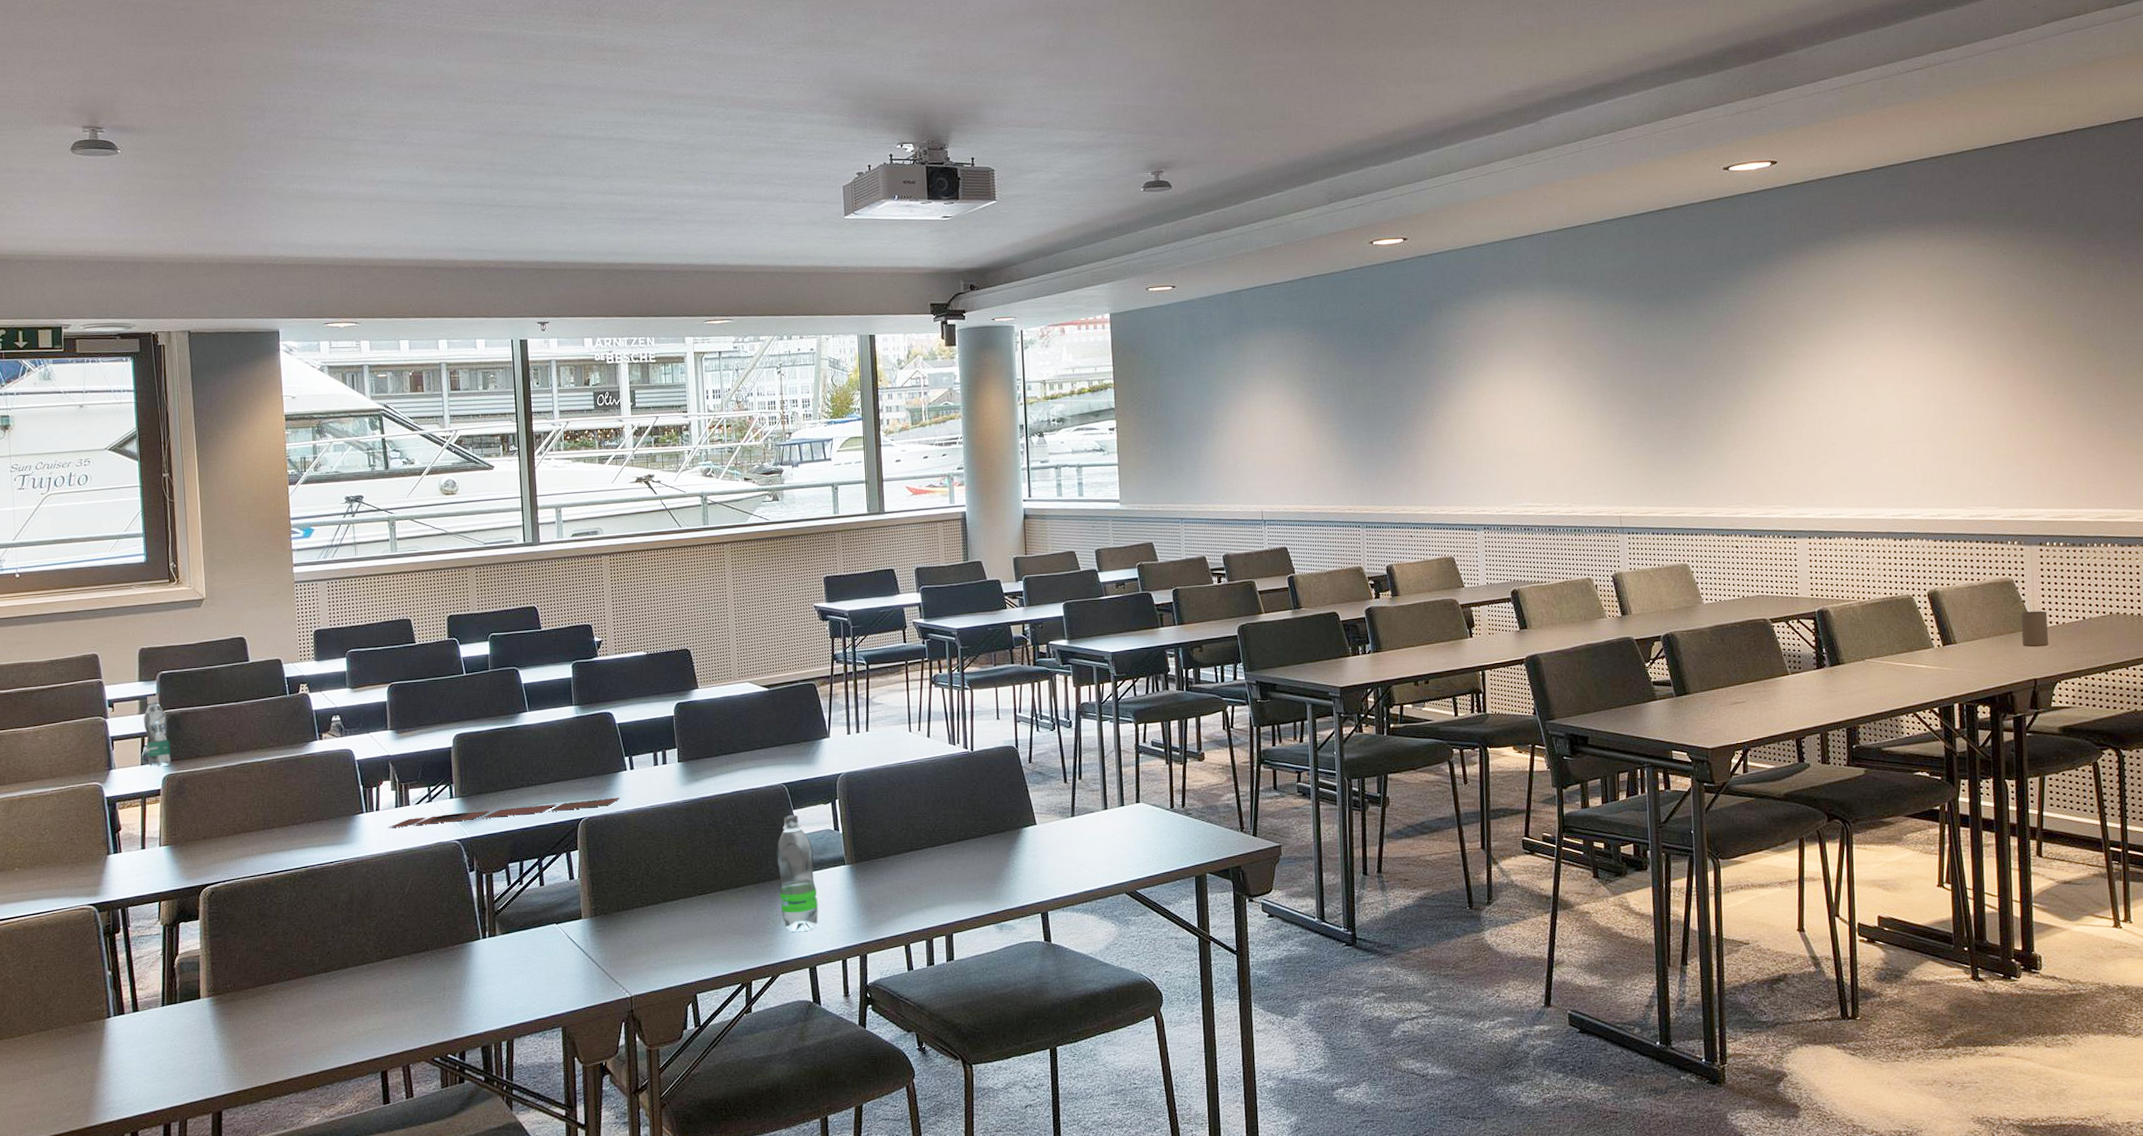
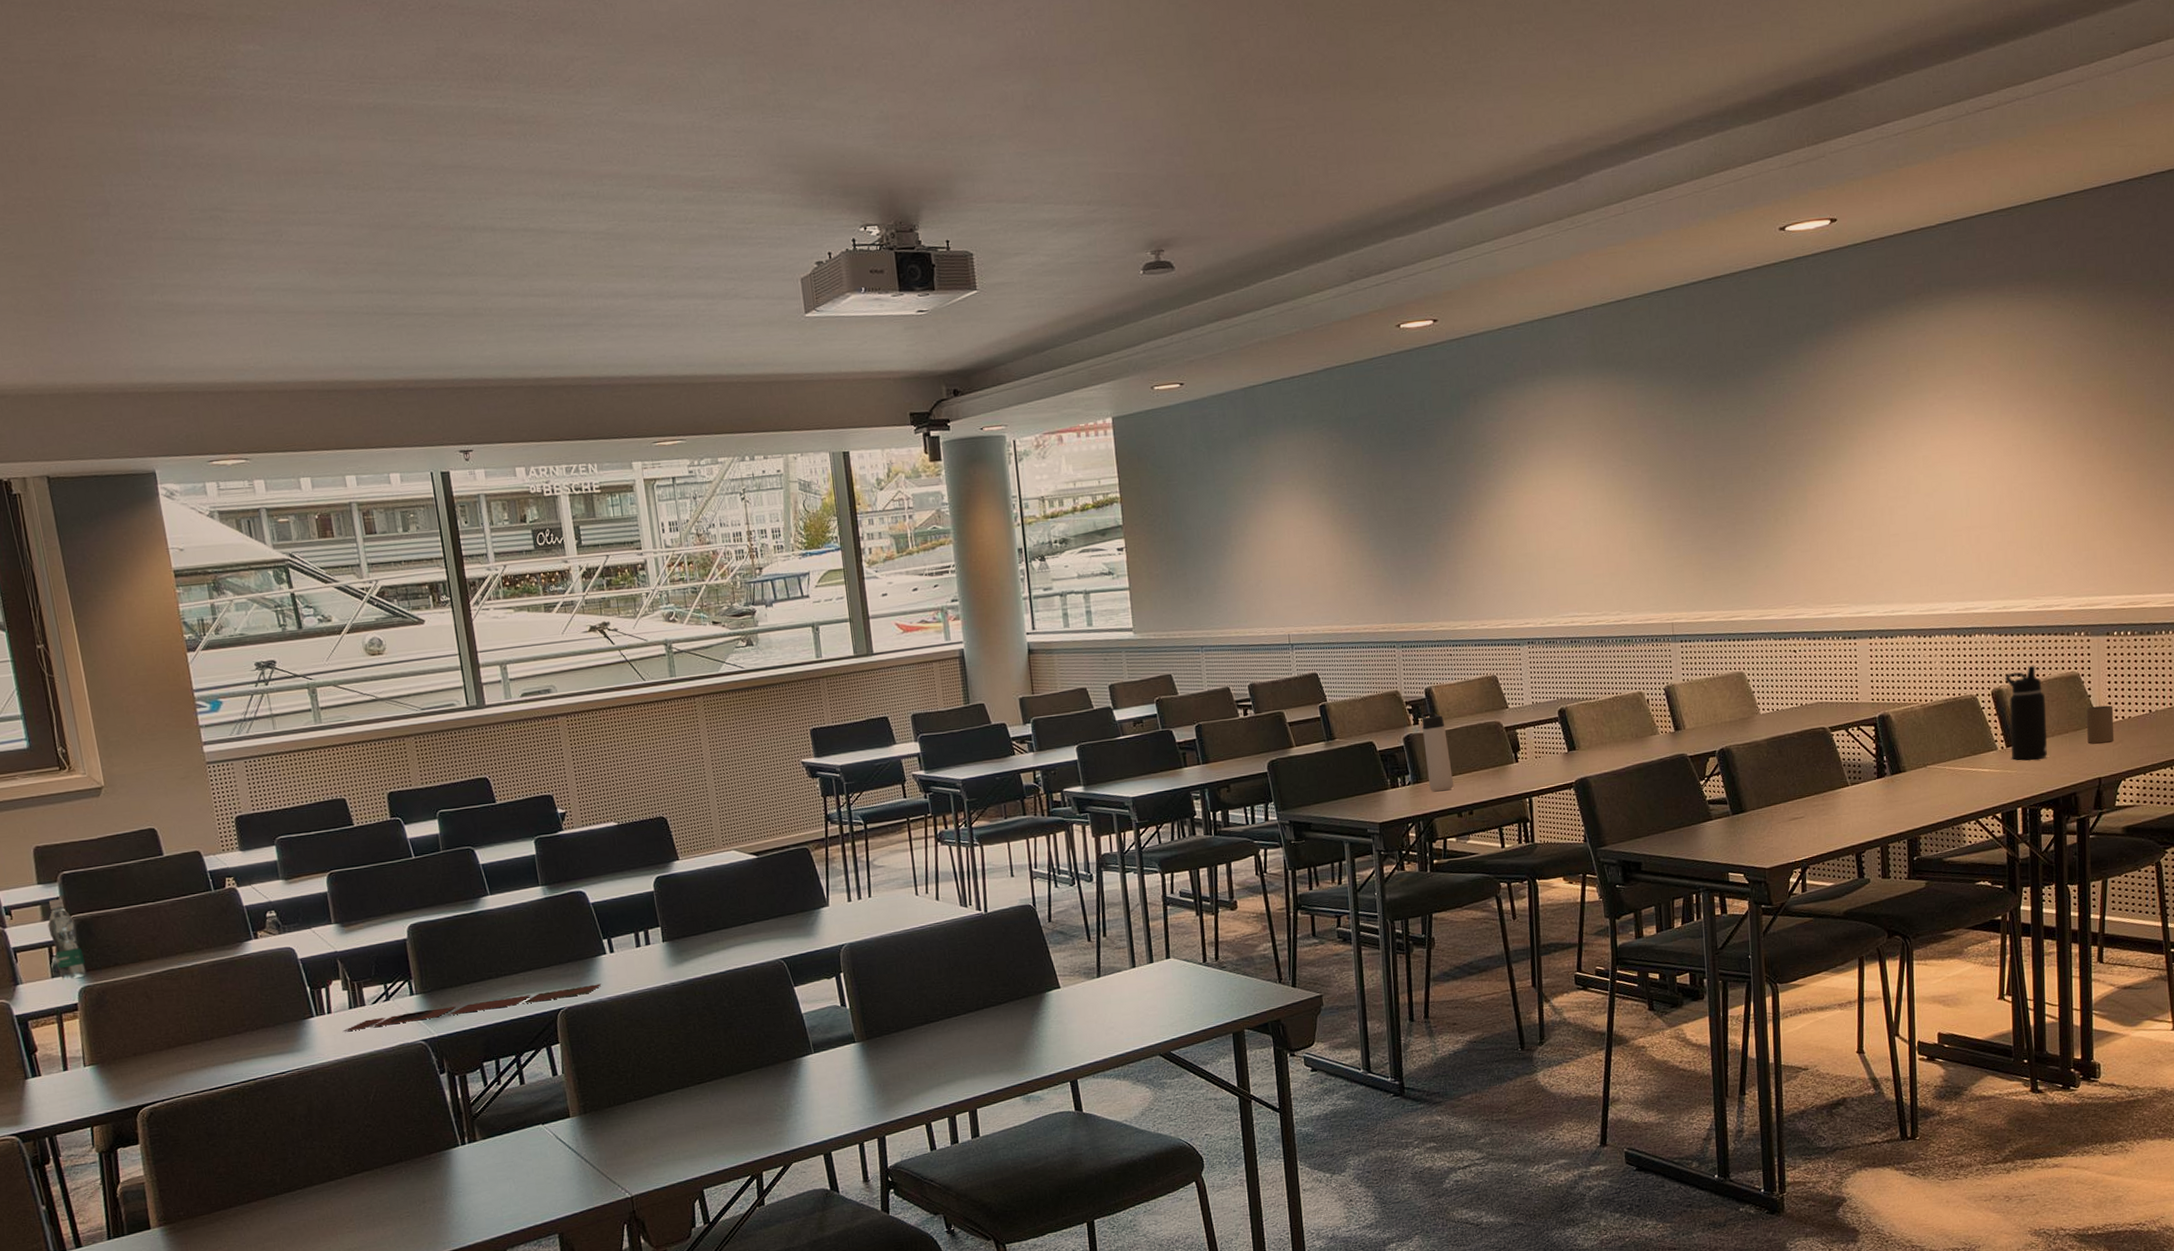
bottle: present [776,815,819,933] -> none [778,992,830,1118]
thermos bottle: none [1381,588,1411,661] -> present [1420,712,1454,792]
water bottle: none [1940,570,1983,660] -> present [2004,665,2047,761]

